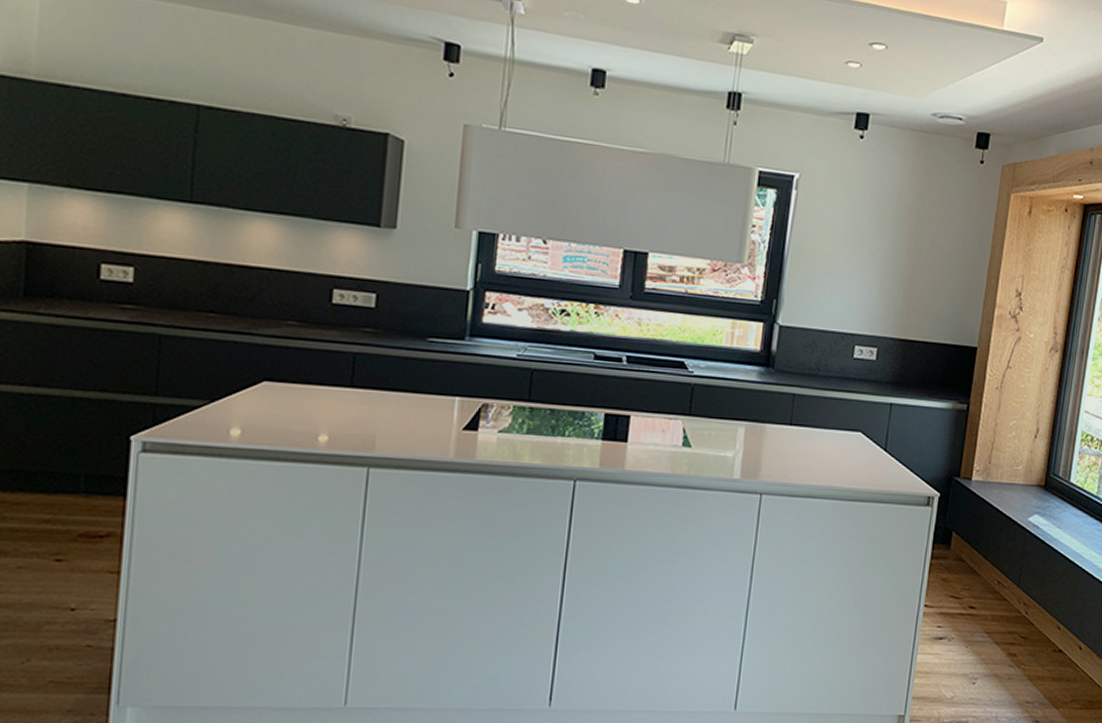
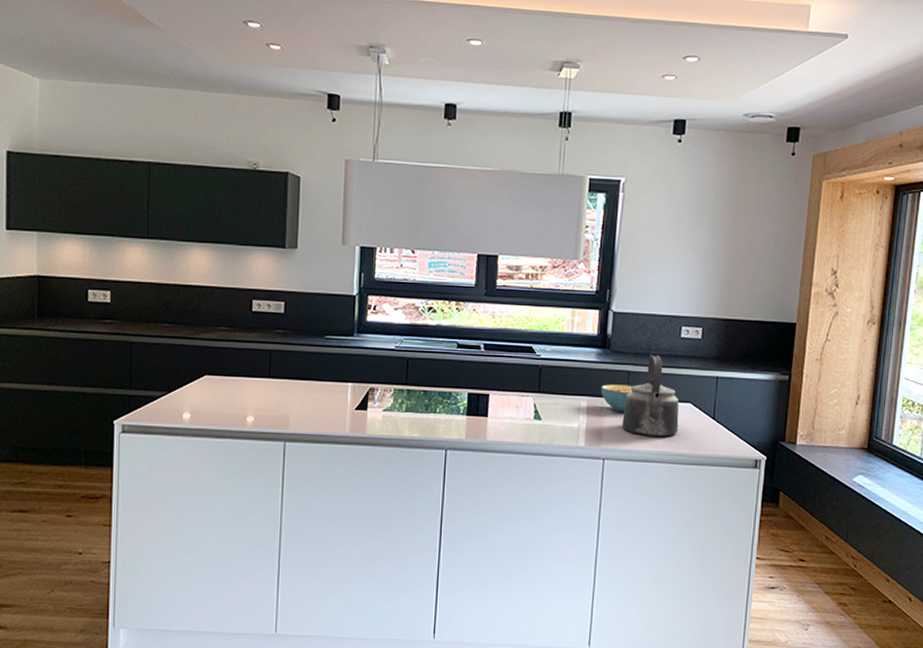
cereal bowl: none [761,408,798,441] -> present [601,384,633,412]
kettle: none [784,375,848,470] -> present [622,354,679,437]

